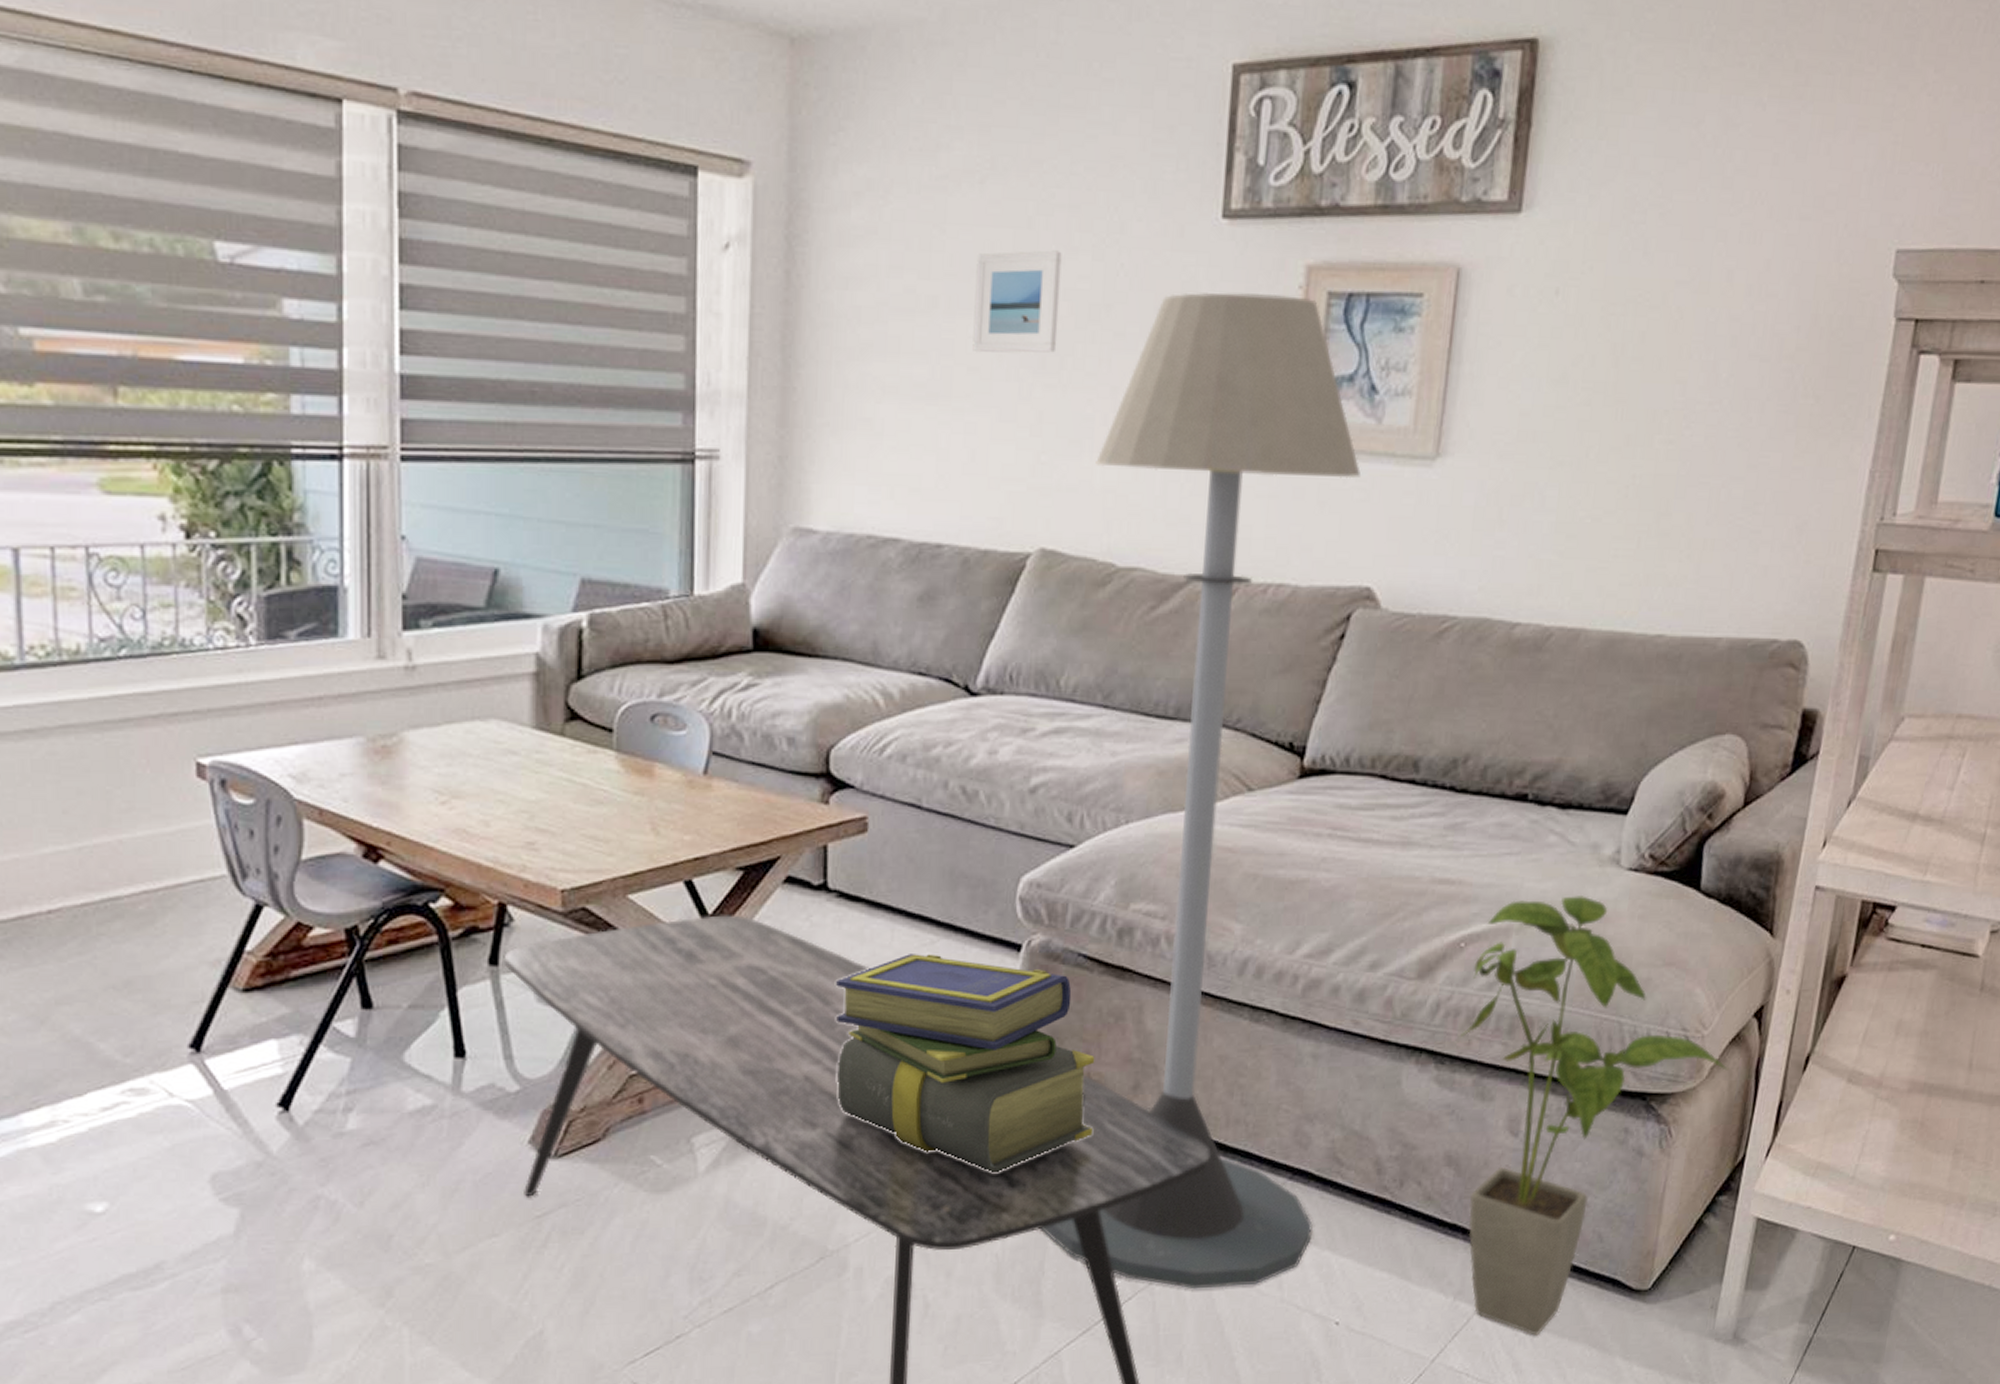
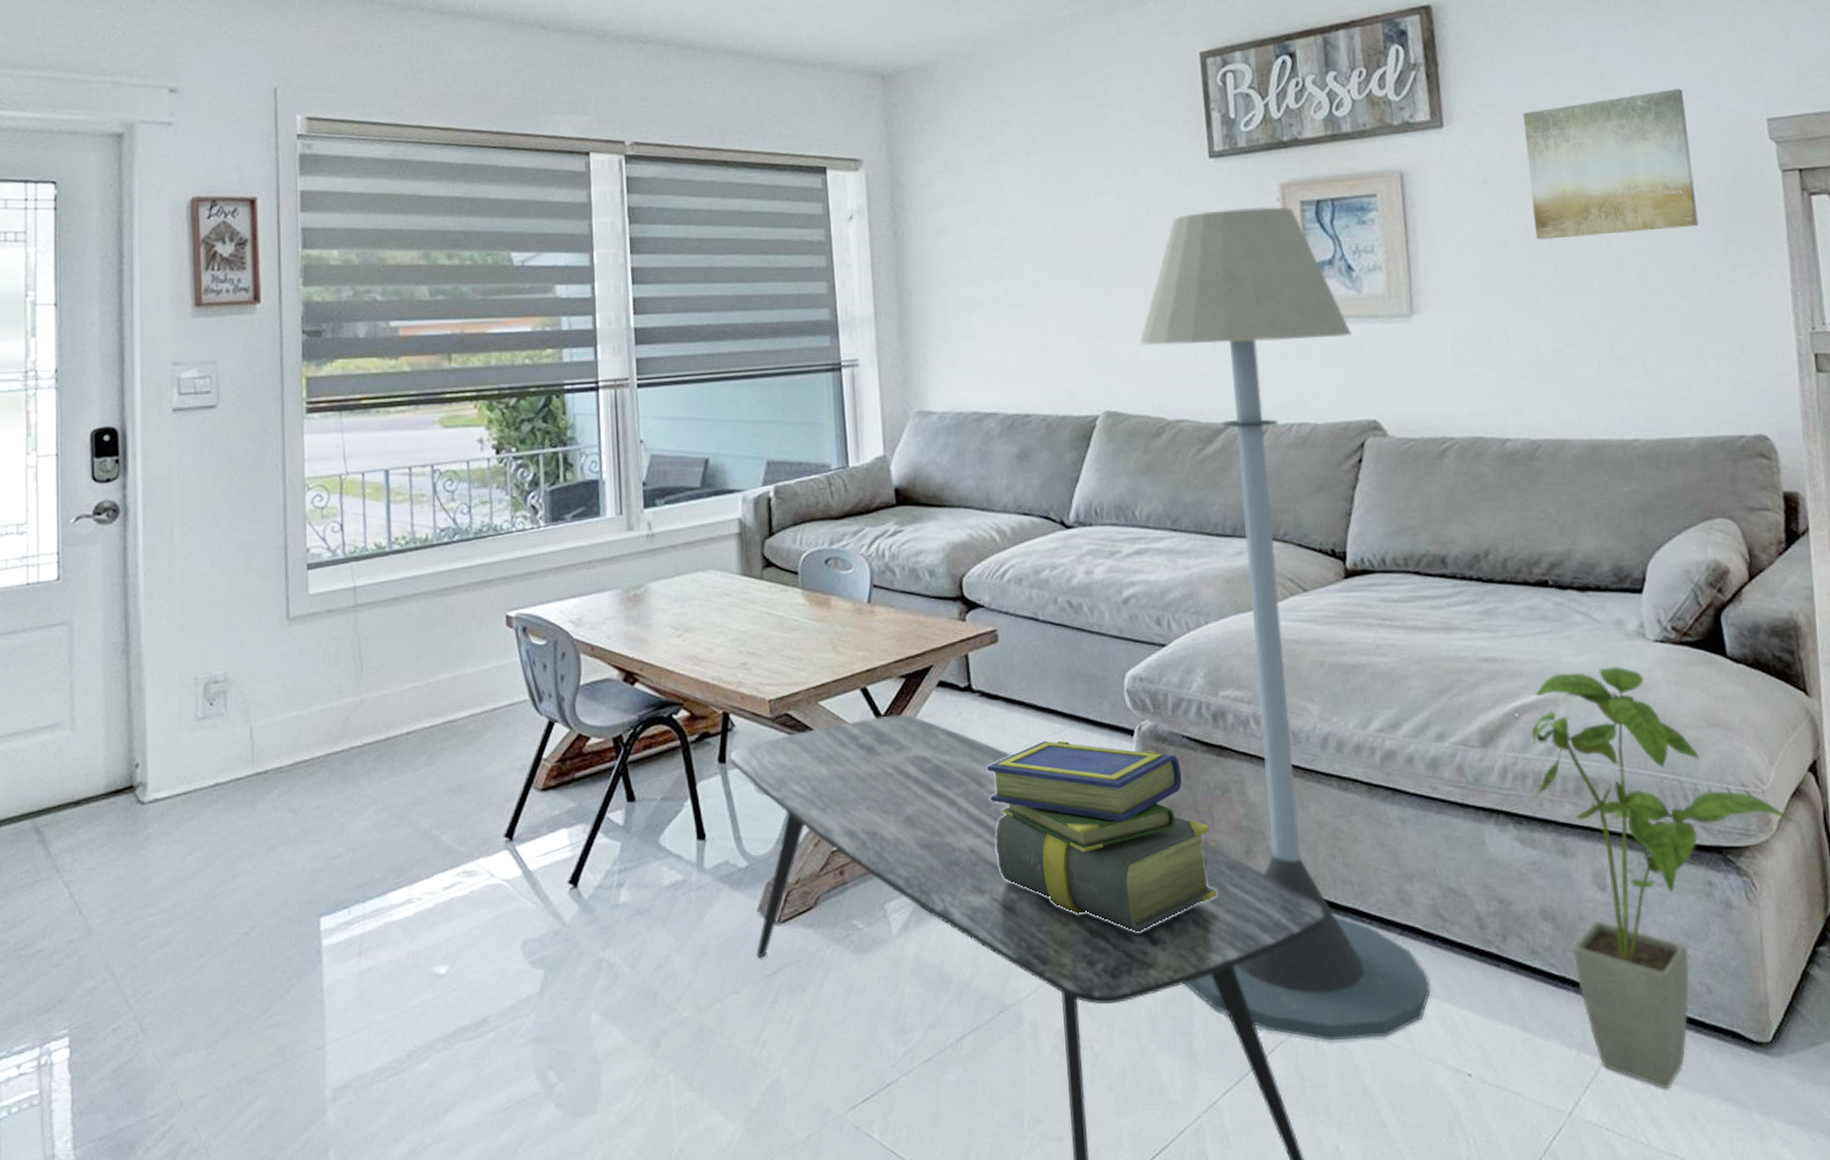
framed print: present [972,250,1062,353] -> none [1030,194,1098,271]
wall art: none [1601,196,1811,380] -> present [1522,88,1699,240]

